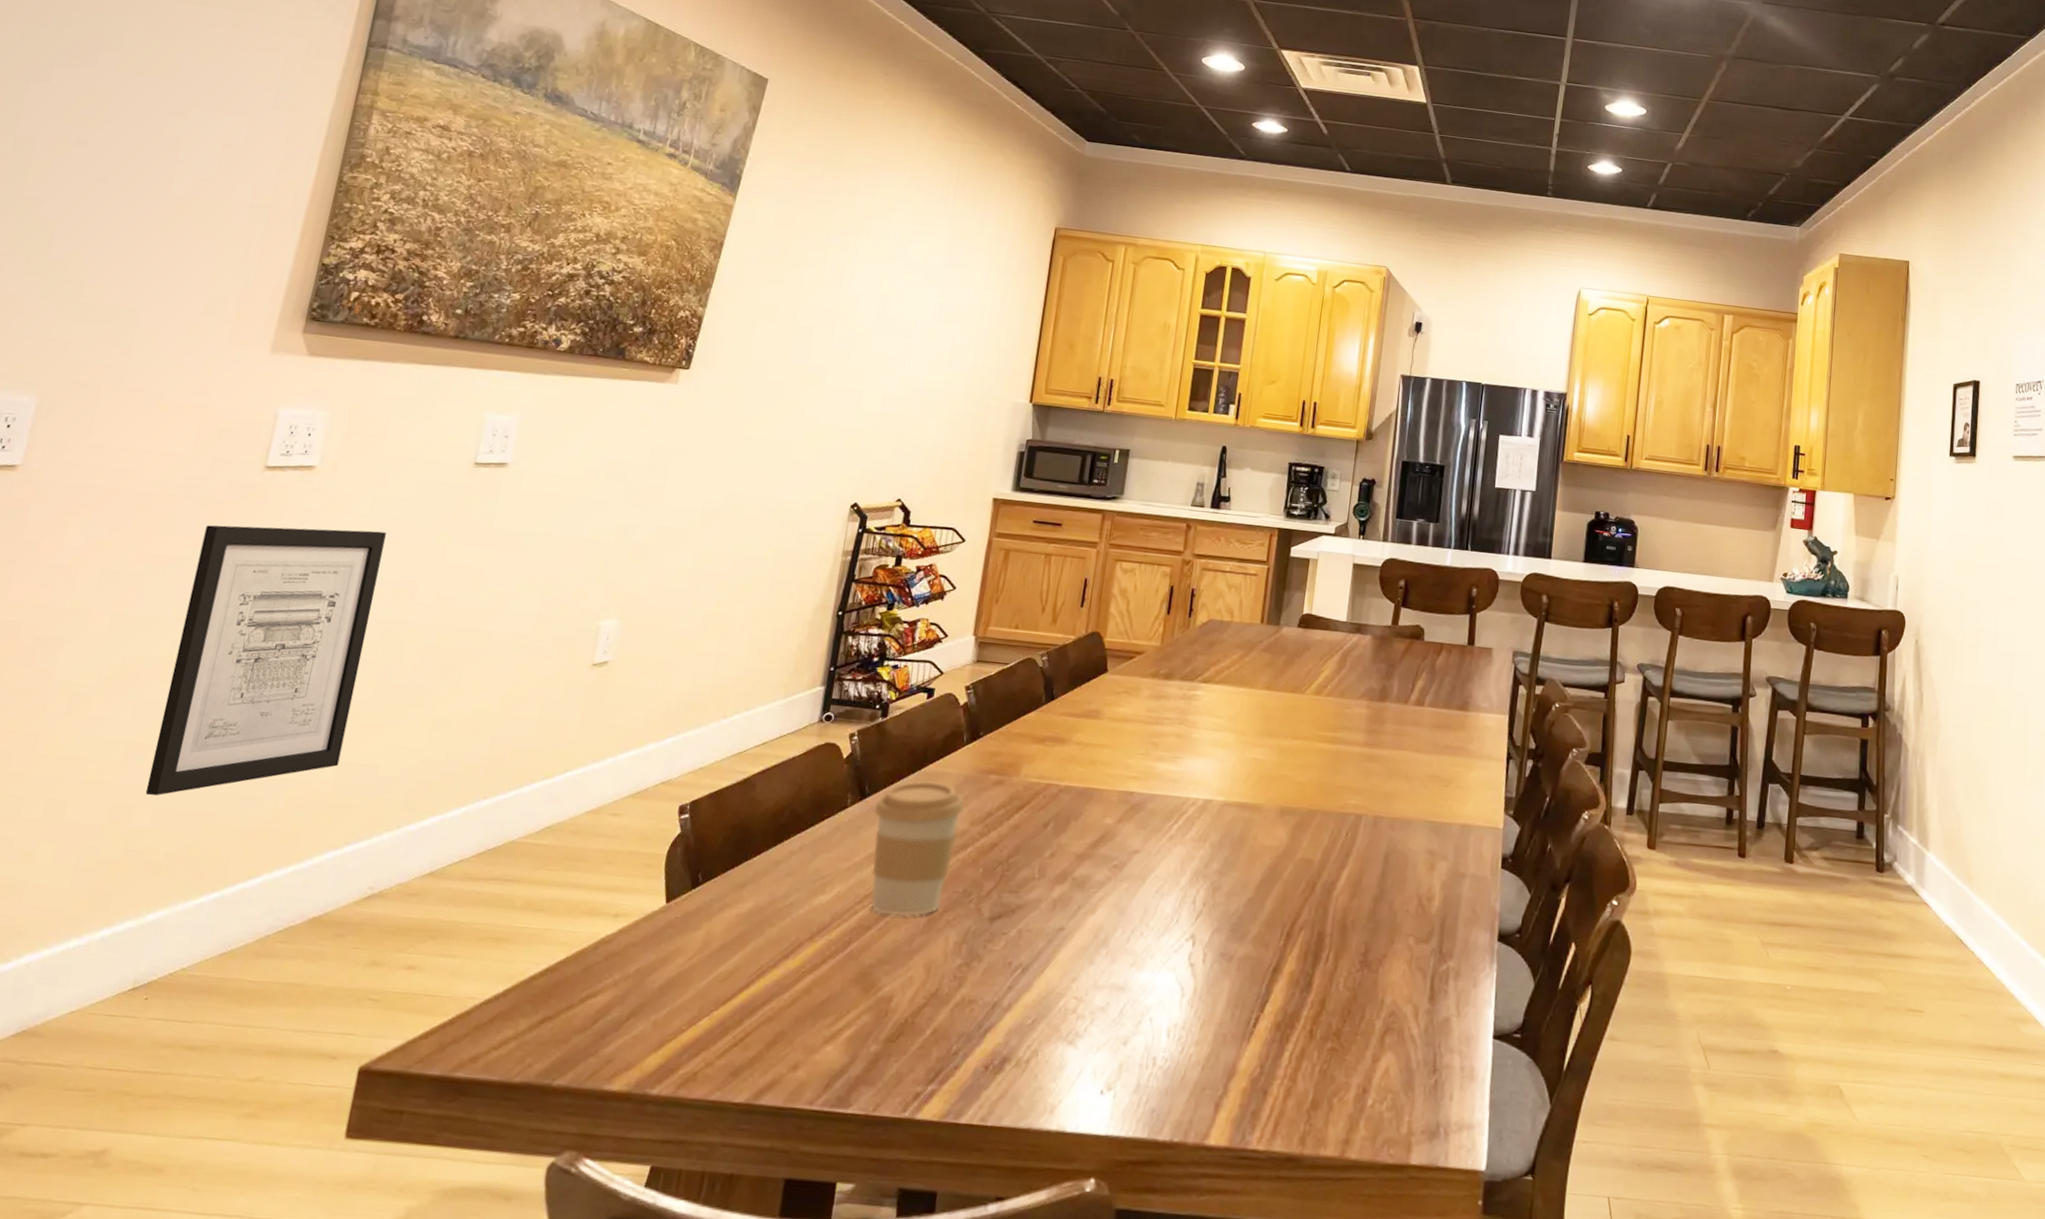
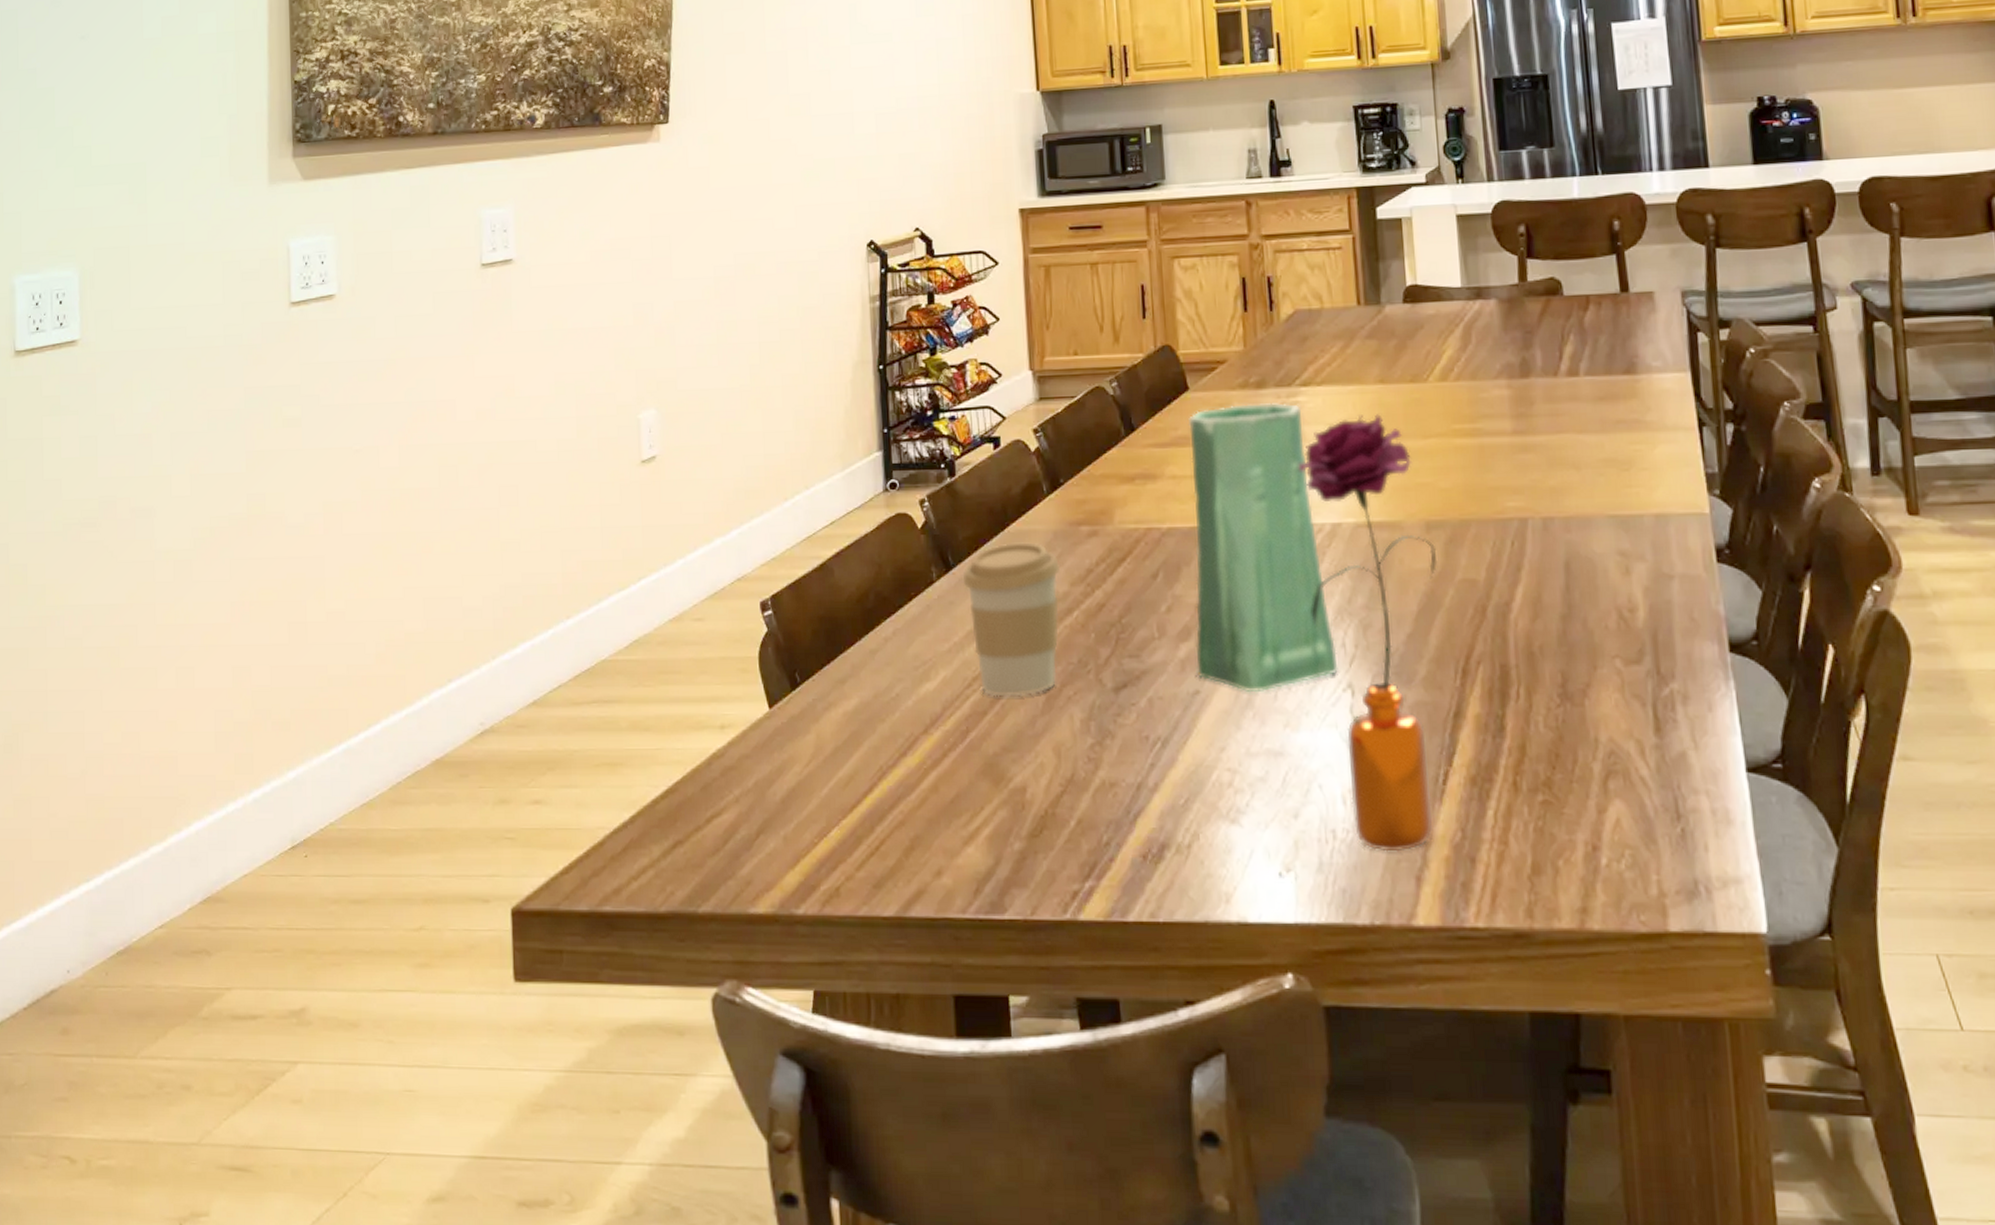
wall art: present [145,525,386,796] -> none [252,352,424,653]
vase: none [1065,690,1199,935] -> present [1188,402,1338,693]
flower: none [1172,713,1286,1081] -> present [1298,414,1438,852]

